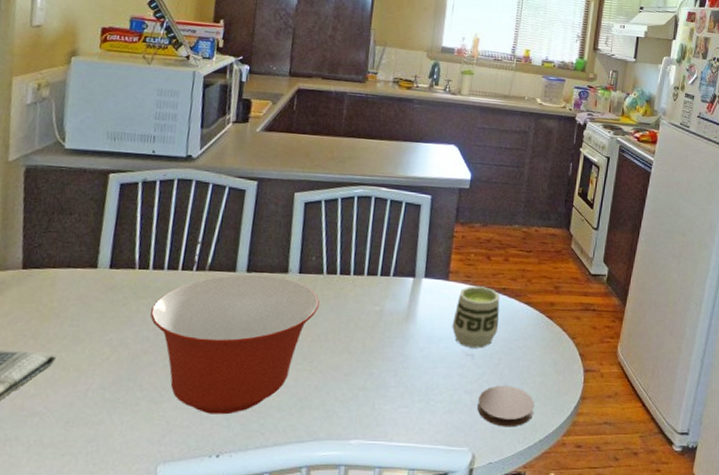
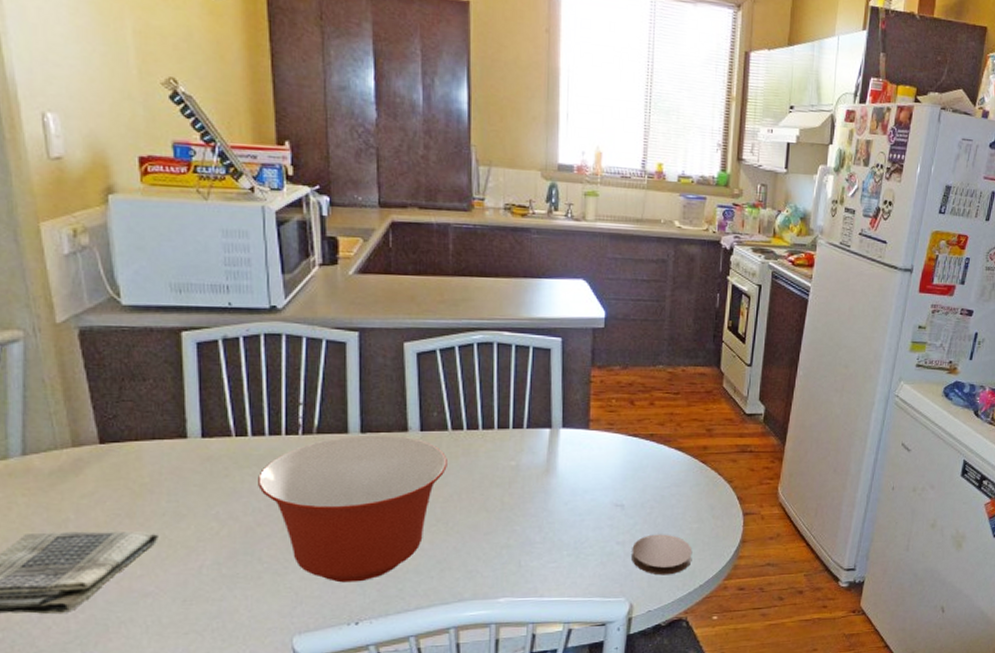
cup: present [452,286,500,348] -> none [597,433,649,498]

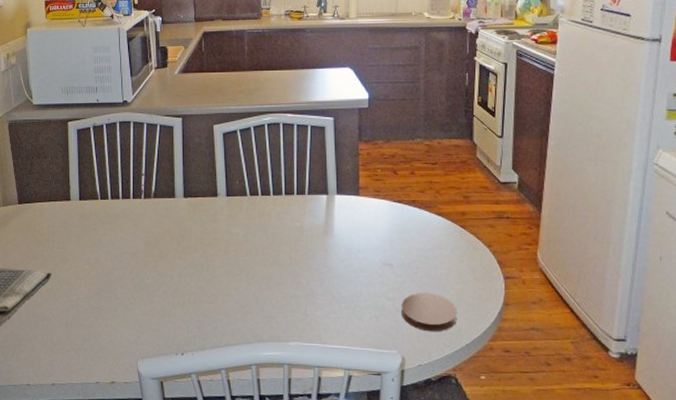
mixing bowl: present [258,434,447,583] -> none [115,198,247,320]

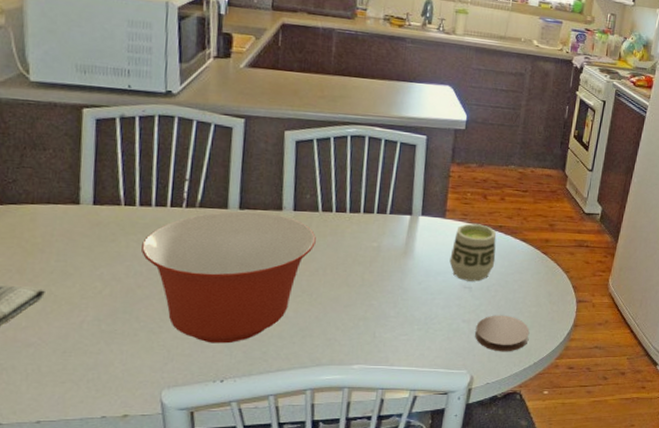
mixing bowl: none [115,198,247,320] -> present [141,210,316,344]
cup: none [368,200,413,258] -> present [449,223,497,282]

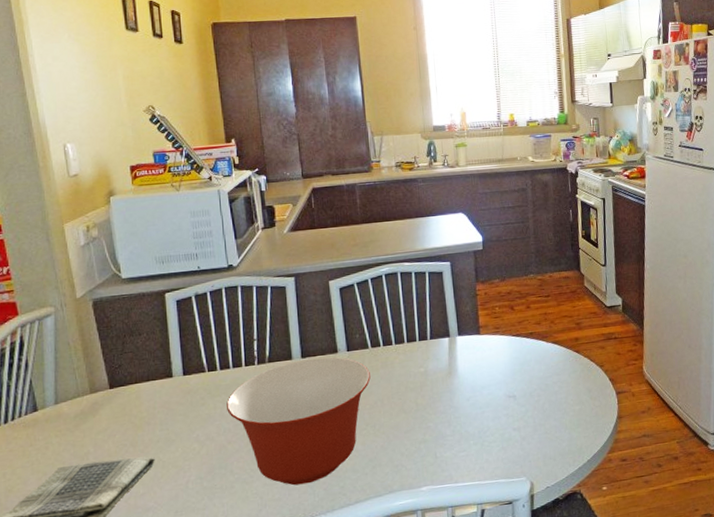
cup: present [449,223,497,282] -> none [490,334,533,391]
coaster: present [475,315,530,352] -> none [526,417,578,455]

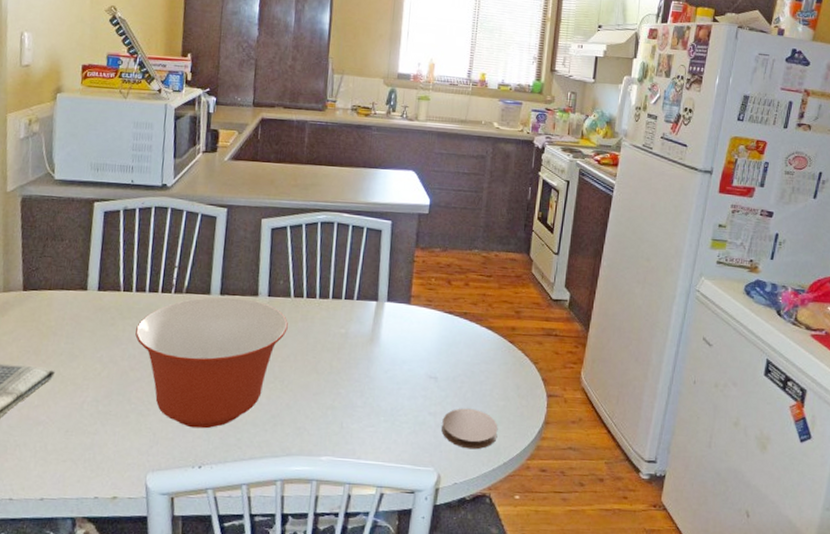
coaster: none [526,417,578,455] -> present [441,408,498,450]

